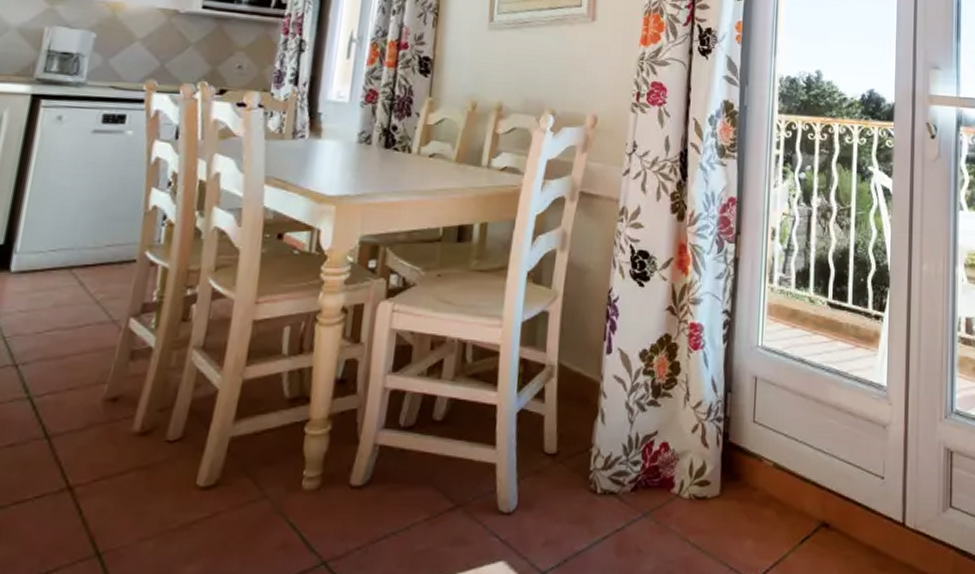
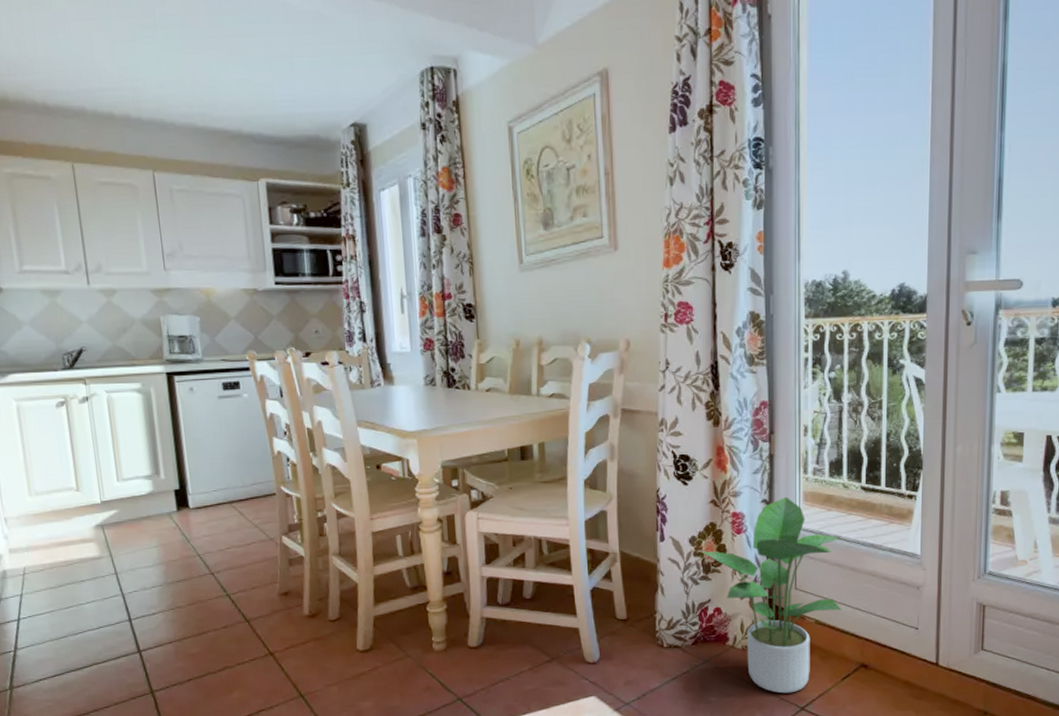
potted plant: none [652,308,802,561] -> present [701,496,841,694]

